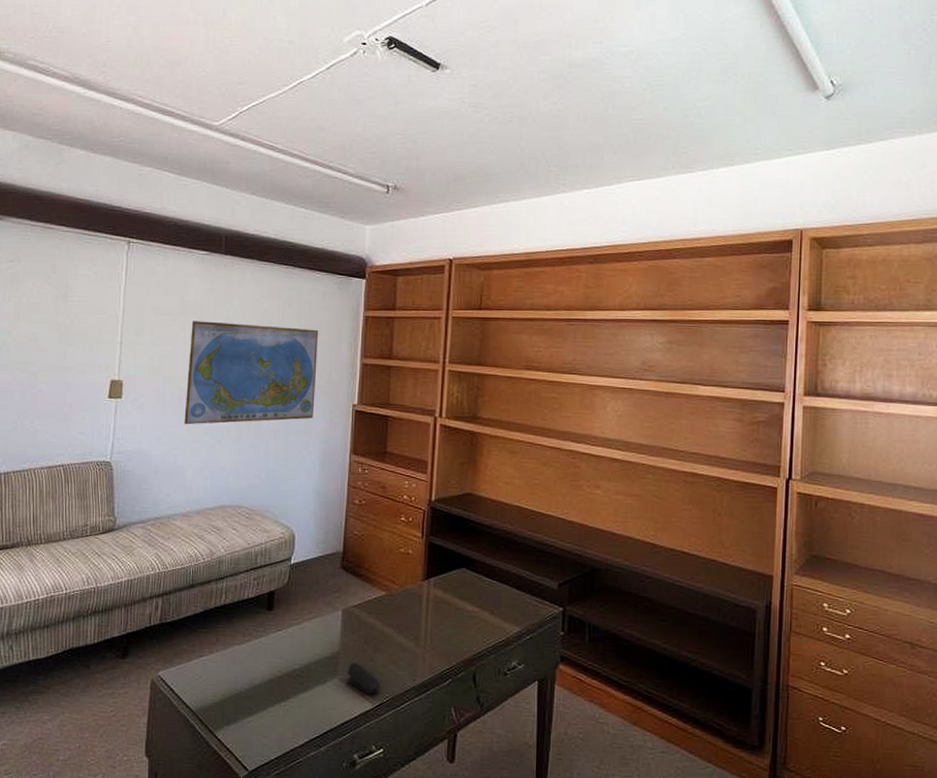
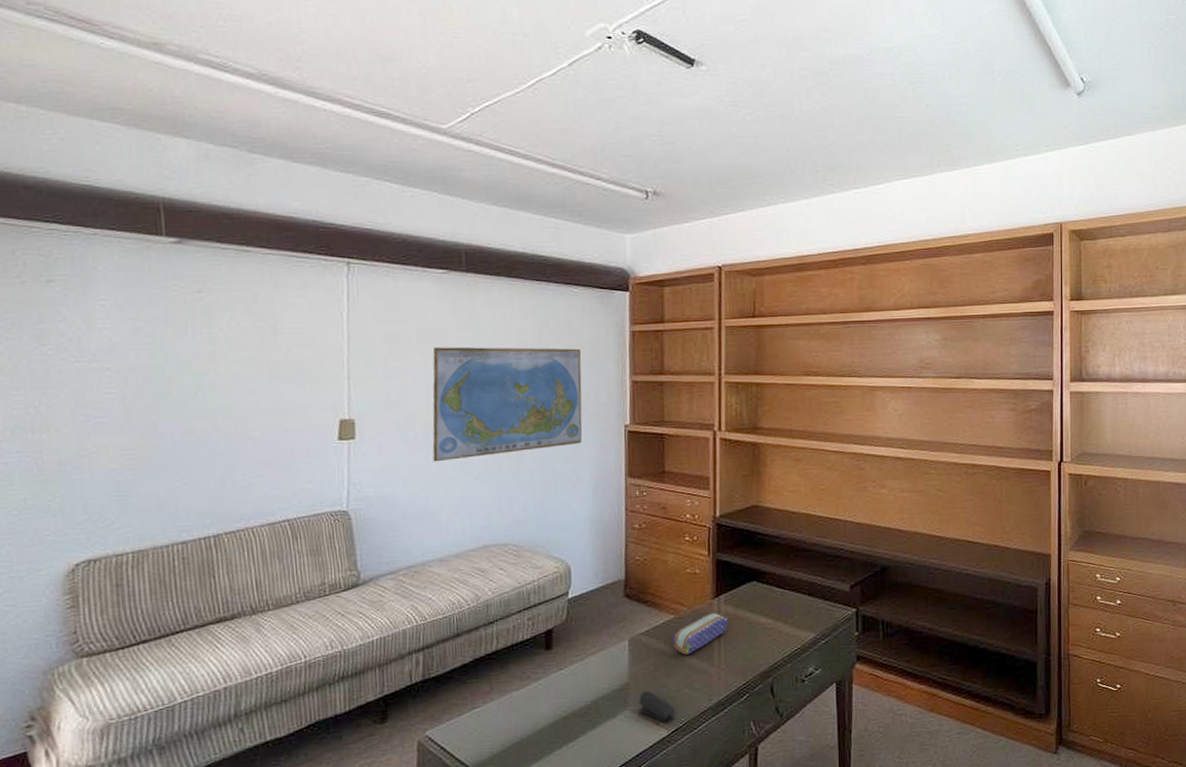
pencil case: none [382,593,436,632] -> present [672,612,728,655]

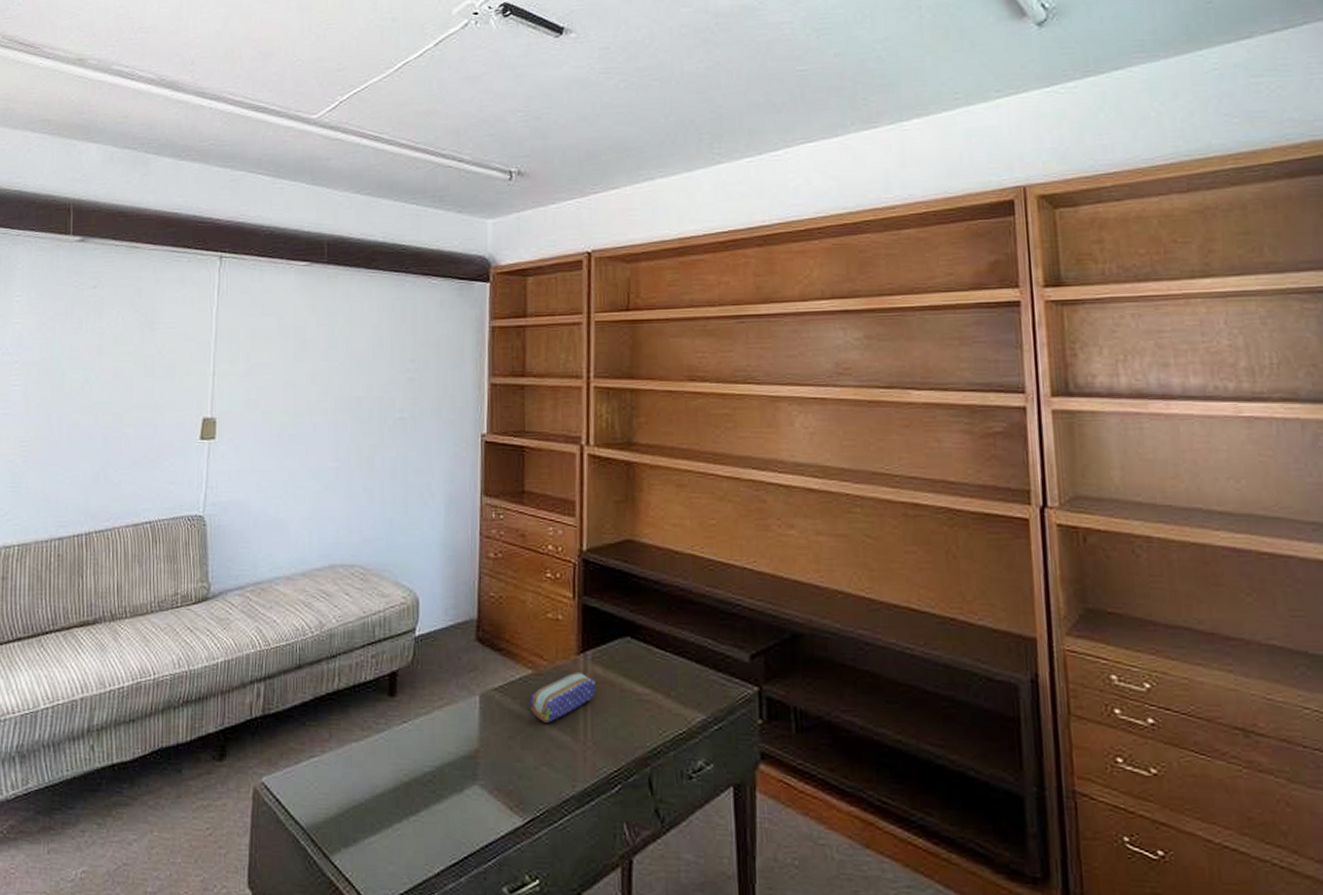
world map: present [432,346,583,462] -> none [286,343,438,468]
stapler: present [638,691,676,724] -> none [489,763,533,810]

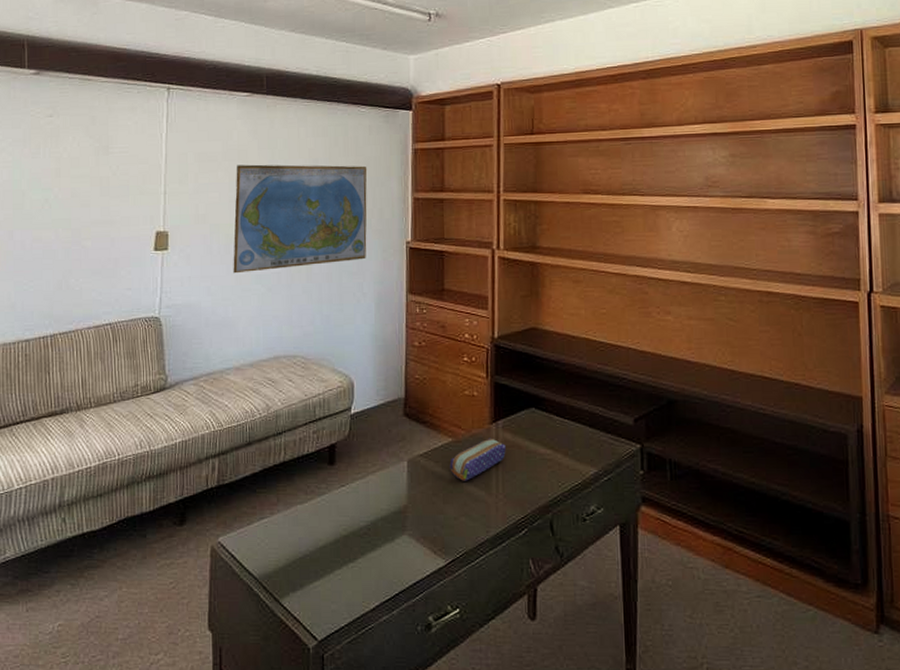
world map: none [286,343,438,468] -> present [233,164,367,274]

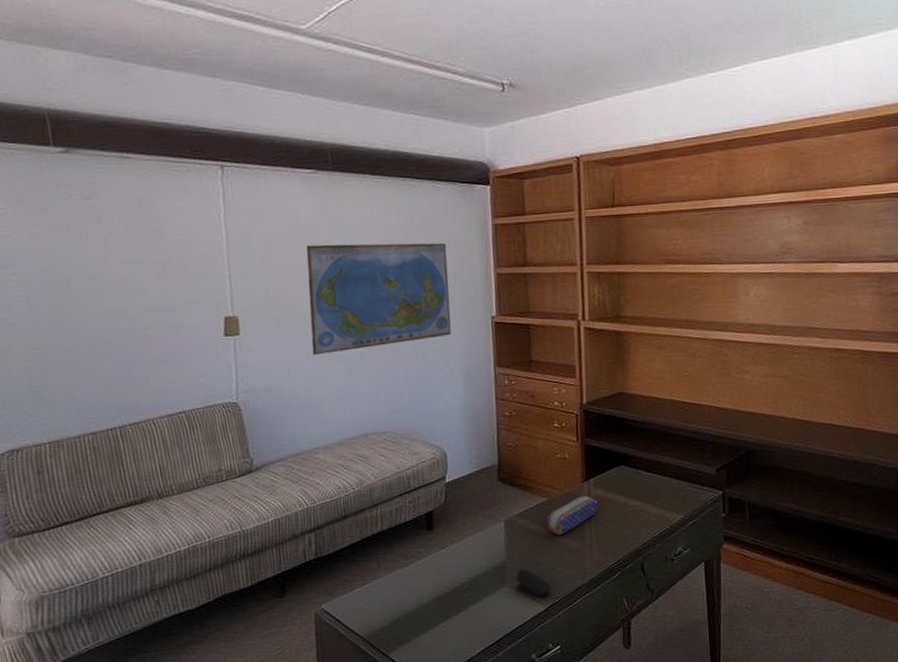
stapler: none [416,516,454,553] -> present [516,569,552,599]

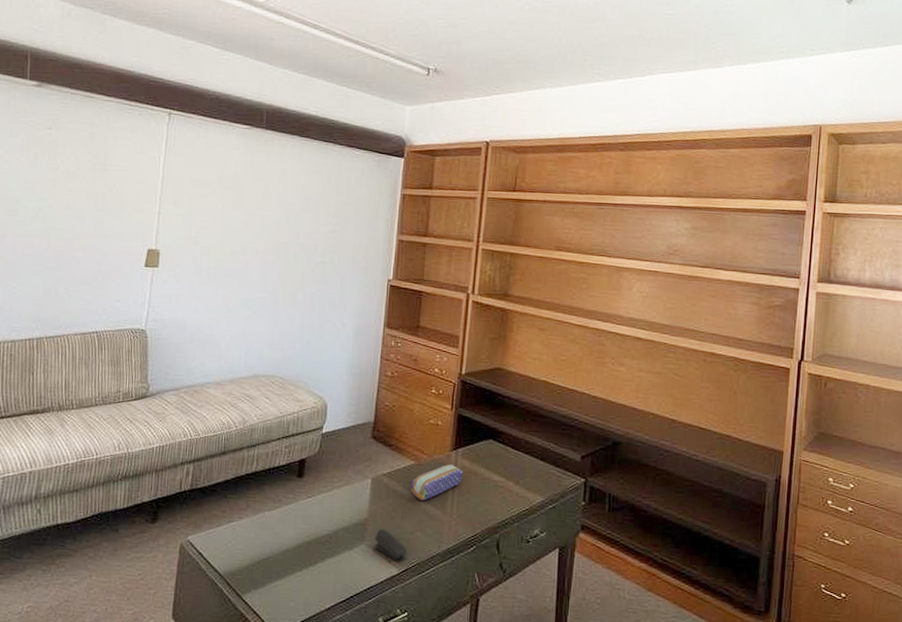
world map: present [306,242,451,356] -> none [220,193,357,295]

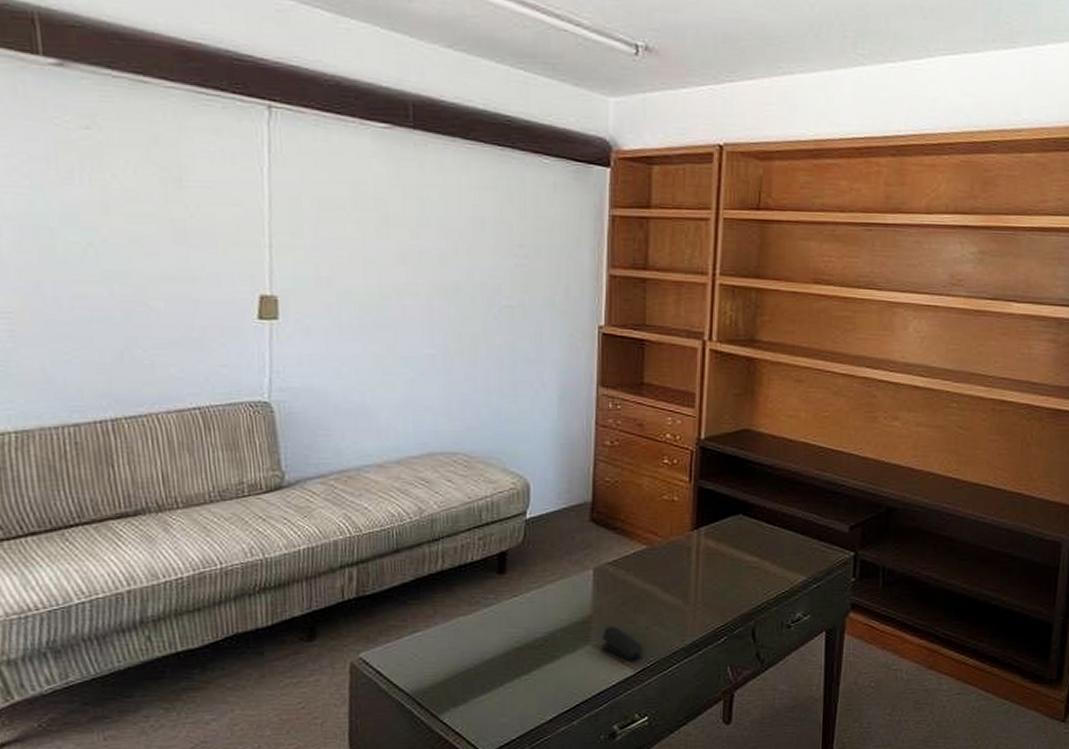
pencil case: present [410,463,463,501] -> none [643,545,708,590]

